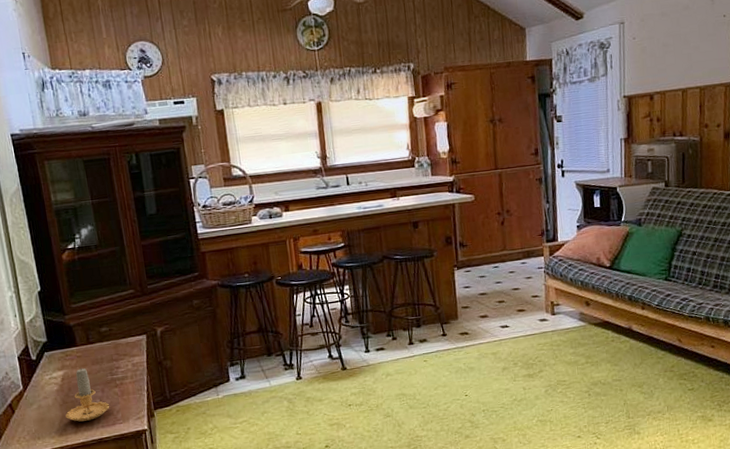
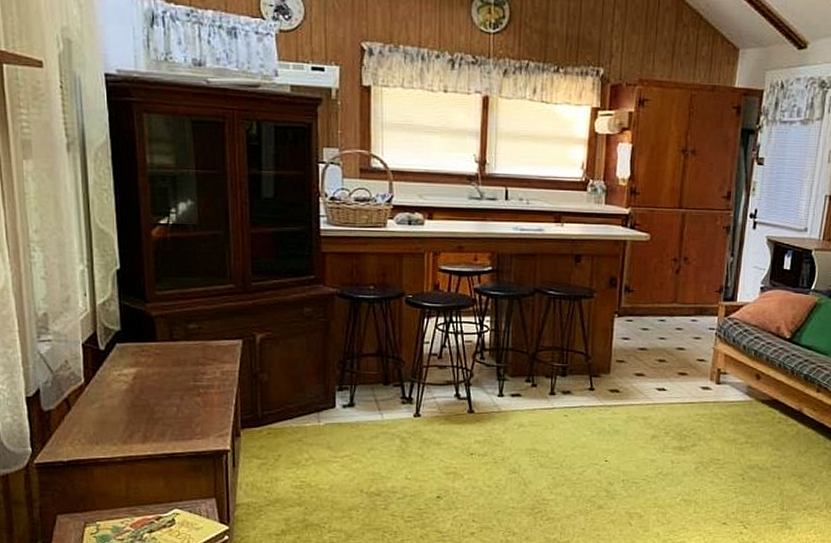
candle: present [65,368,110,422] -> none [133,368,188,431]

